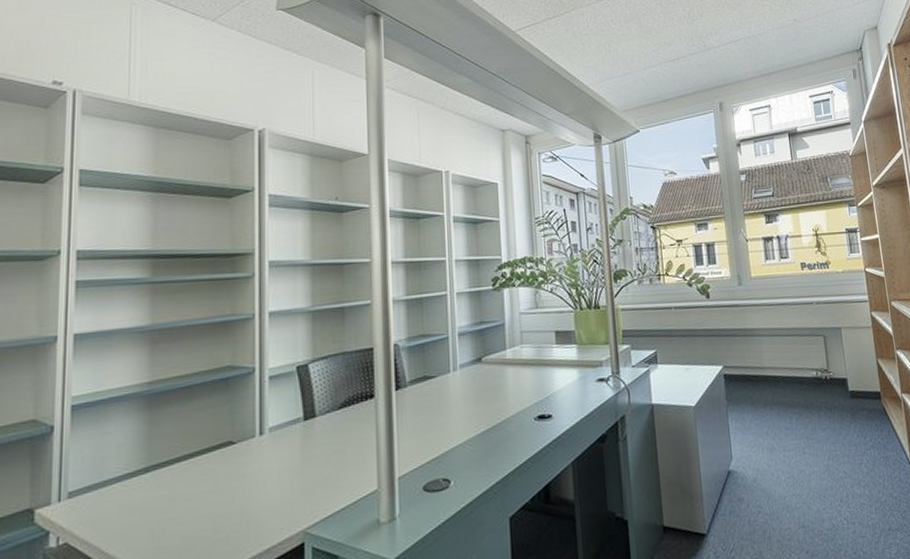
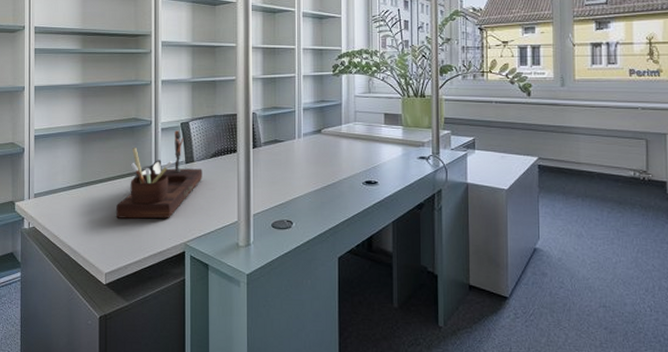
desk organizer: none [201,376,328,511] -> present [116,130,202,219]

